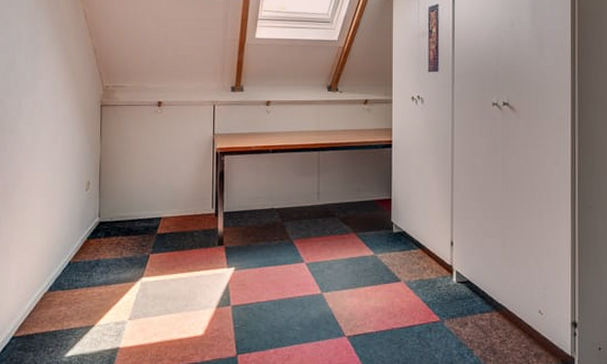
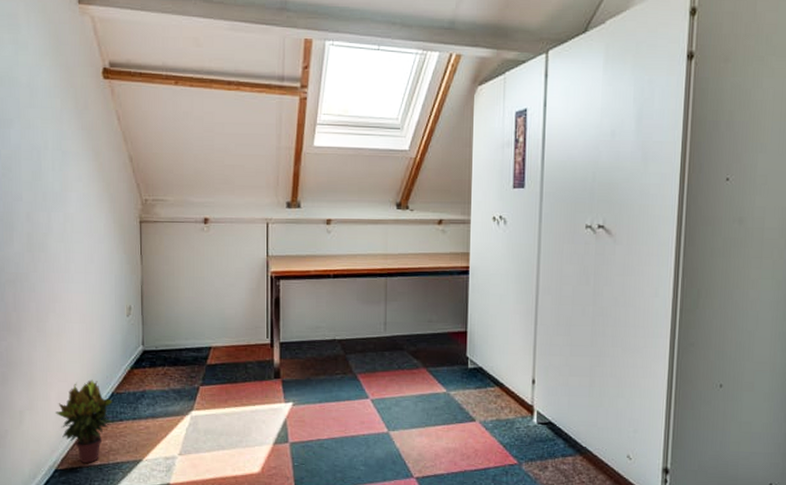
potted plant: none [16,250,70,330] -> present [56,379,113,463]

